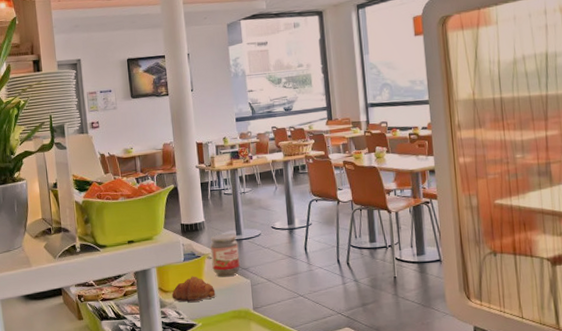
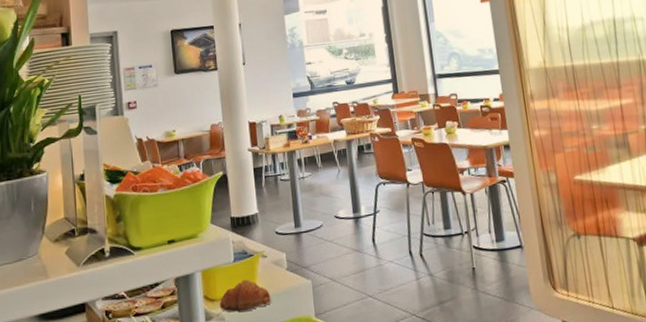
jam: present [210,233,240,277] -> none [265,225,300,279]

